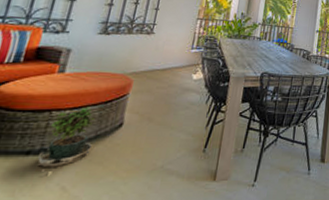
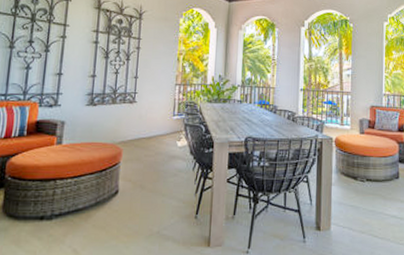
potted plant: present [36,107,95,176] -> none [50,175,95,239]

